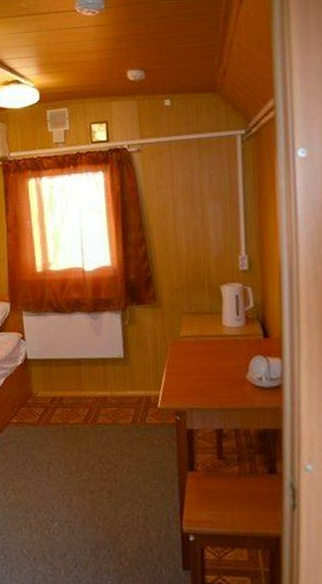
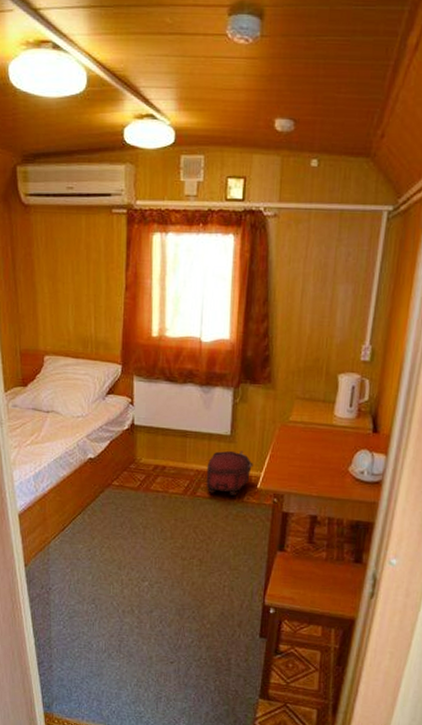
backpack: none [104,372,151,419] -> present [206,450,253,496]

